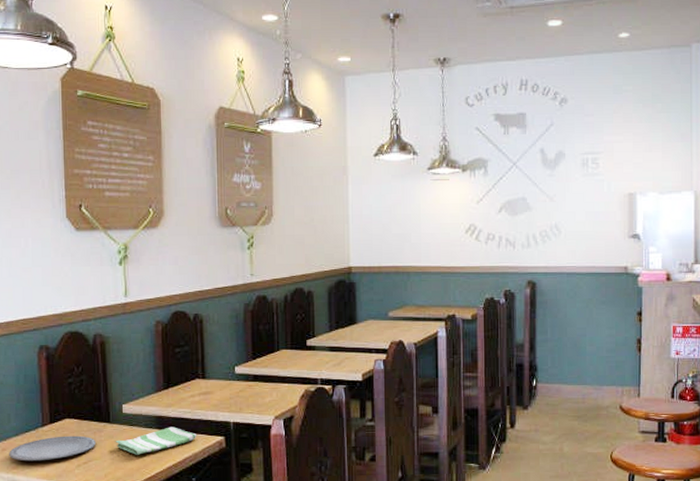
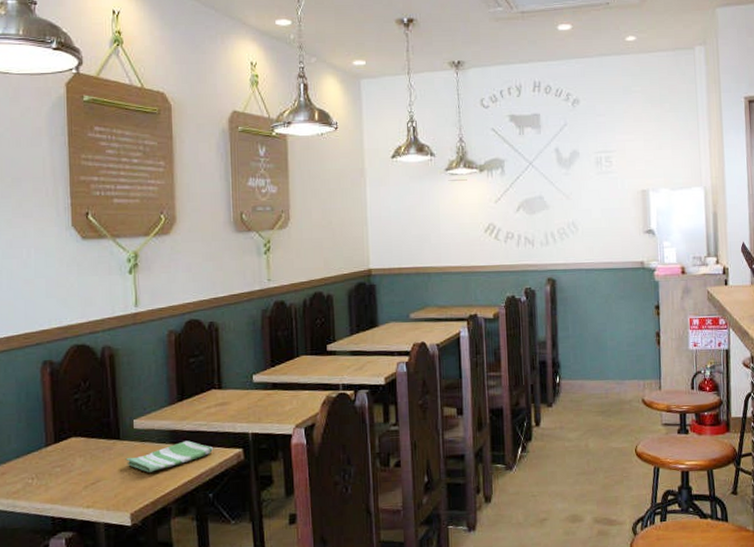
plate: present [9,435,95,462] -> none [9,454,104,485]

